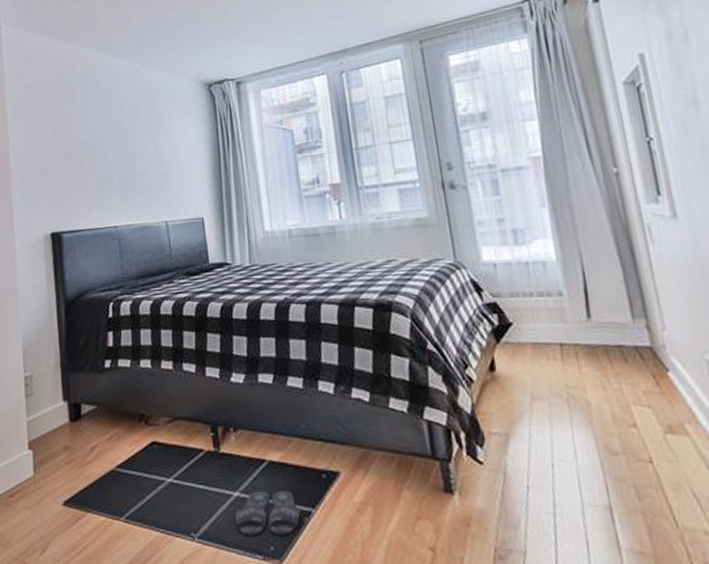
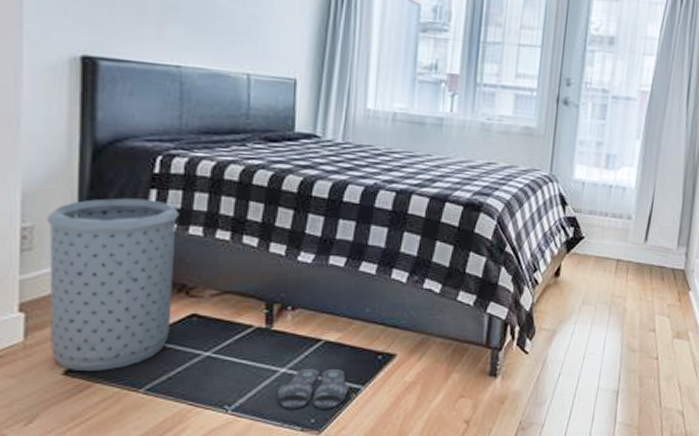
laundry basket: none [40,340,137,501] -> present [46,197,179,371]

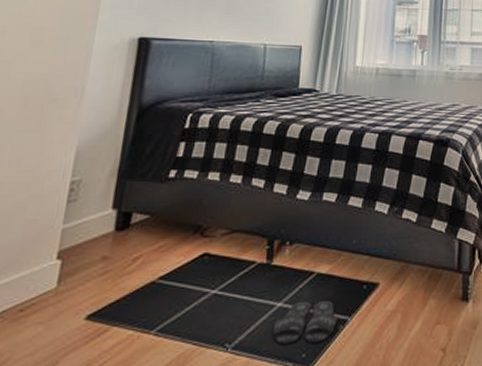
laundry basket: present [46,197,179,371] -> none [78,150,201,315]

